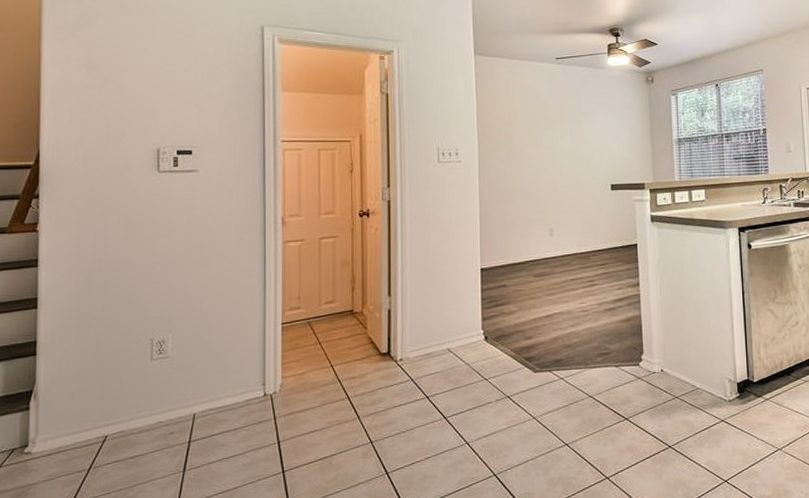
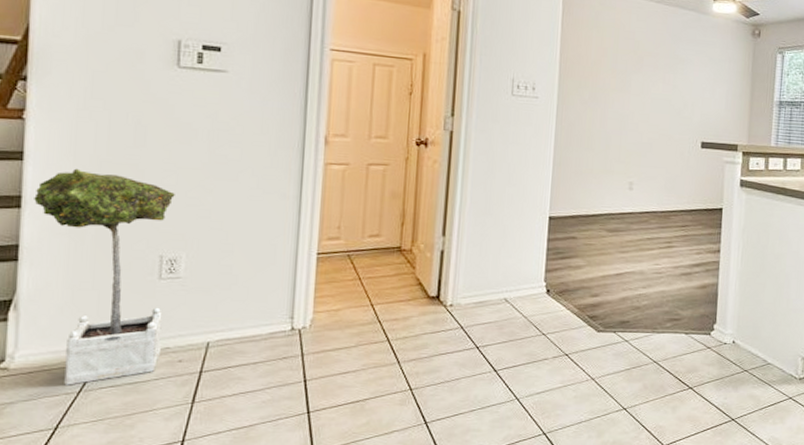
potted tree: none [47,269,161,464] -> present [34,168,175,385]

